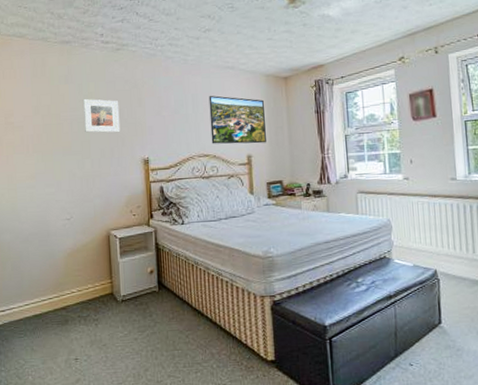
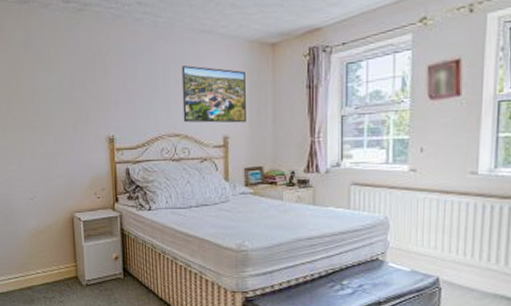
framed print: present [83,98,121,133] -> none [44,67,84,107]

